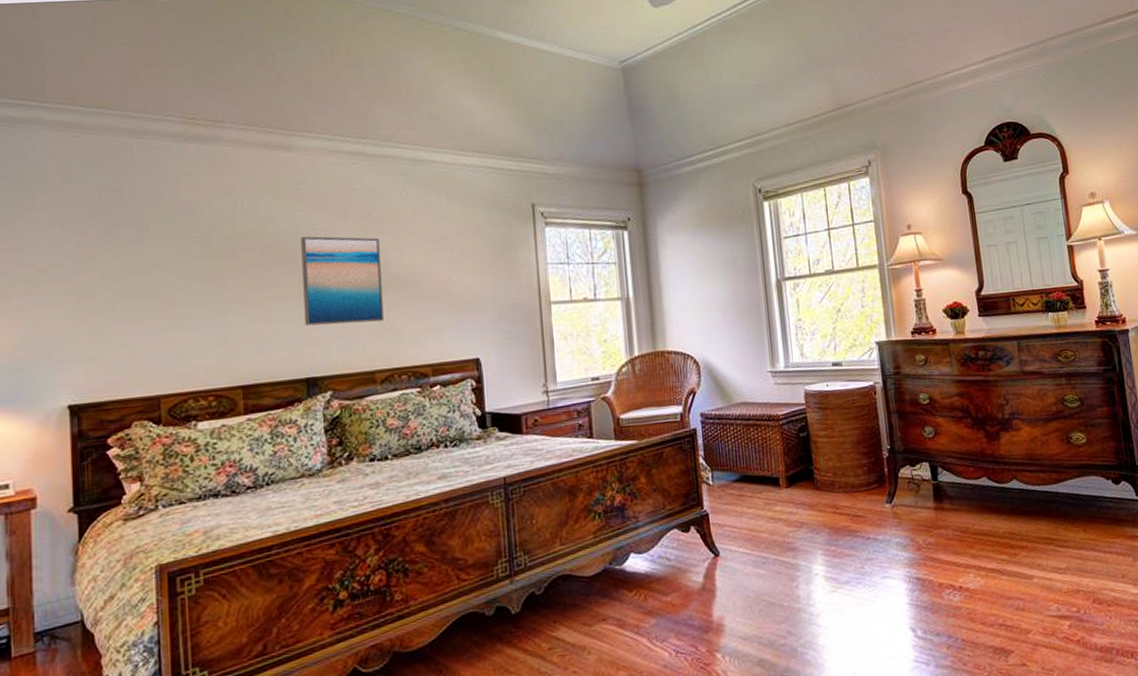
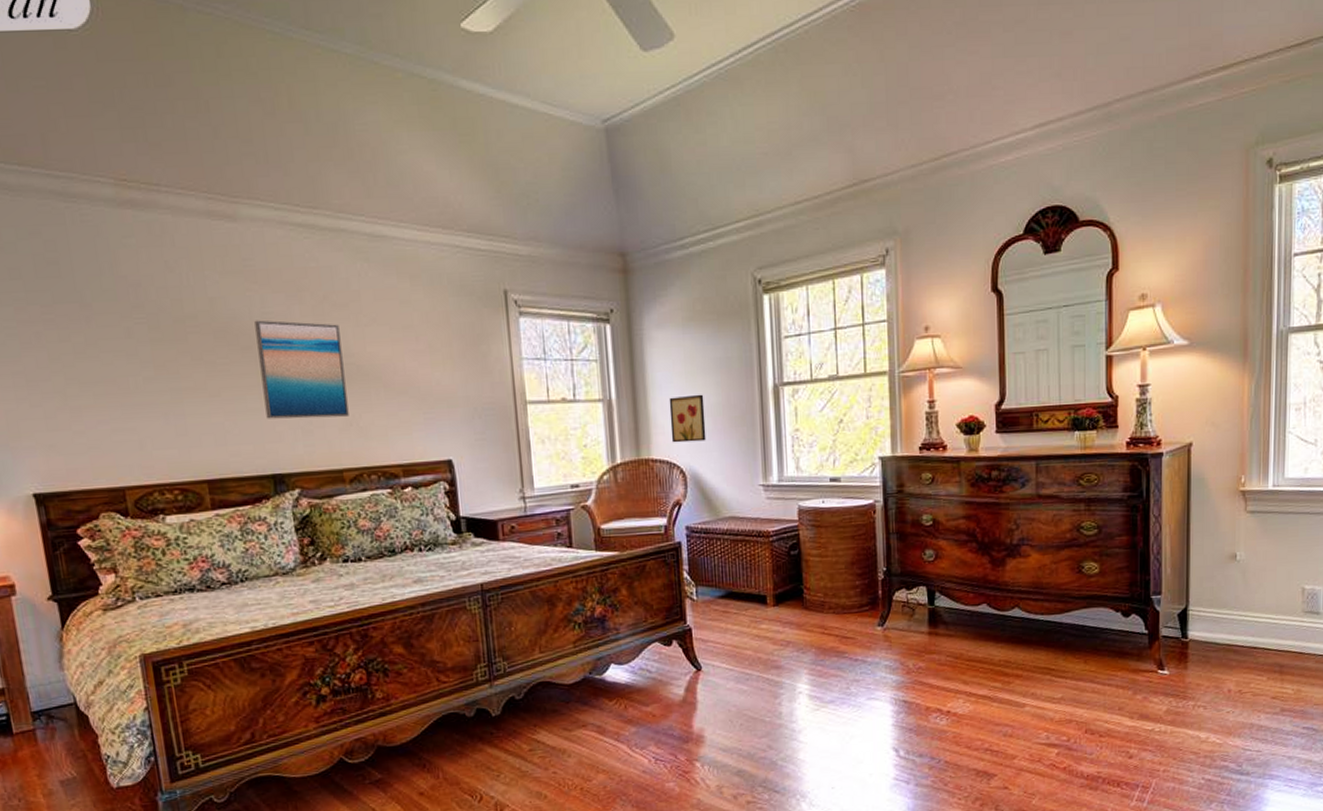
wall art: none [682,290,717,336] -> present [669,394,706,443]

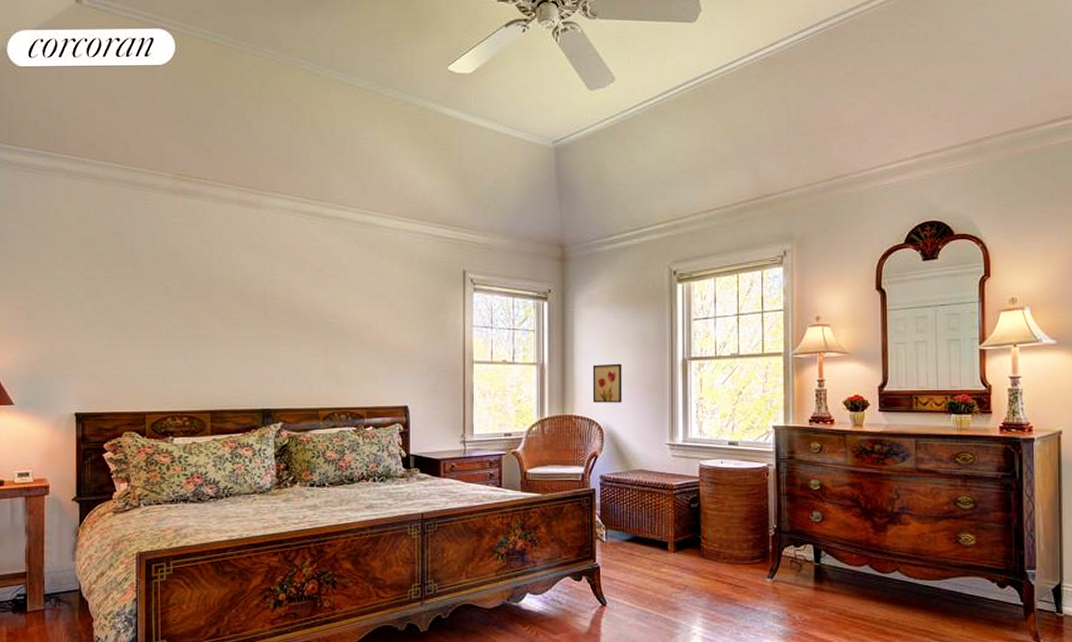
wall art: present [254,320,349,419] -> none [263,285,329,365]

